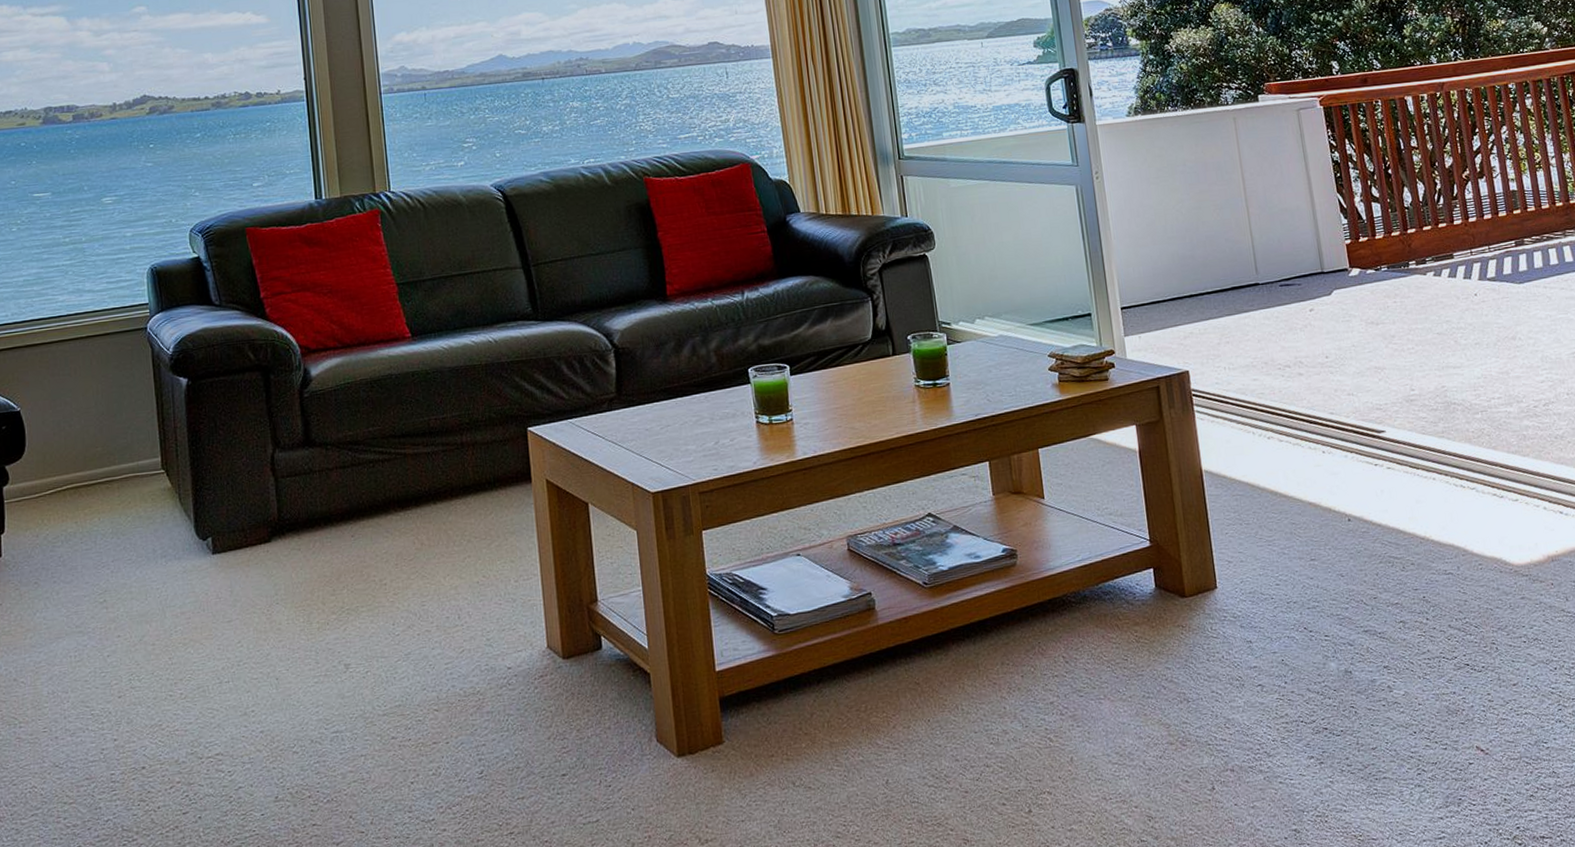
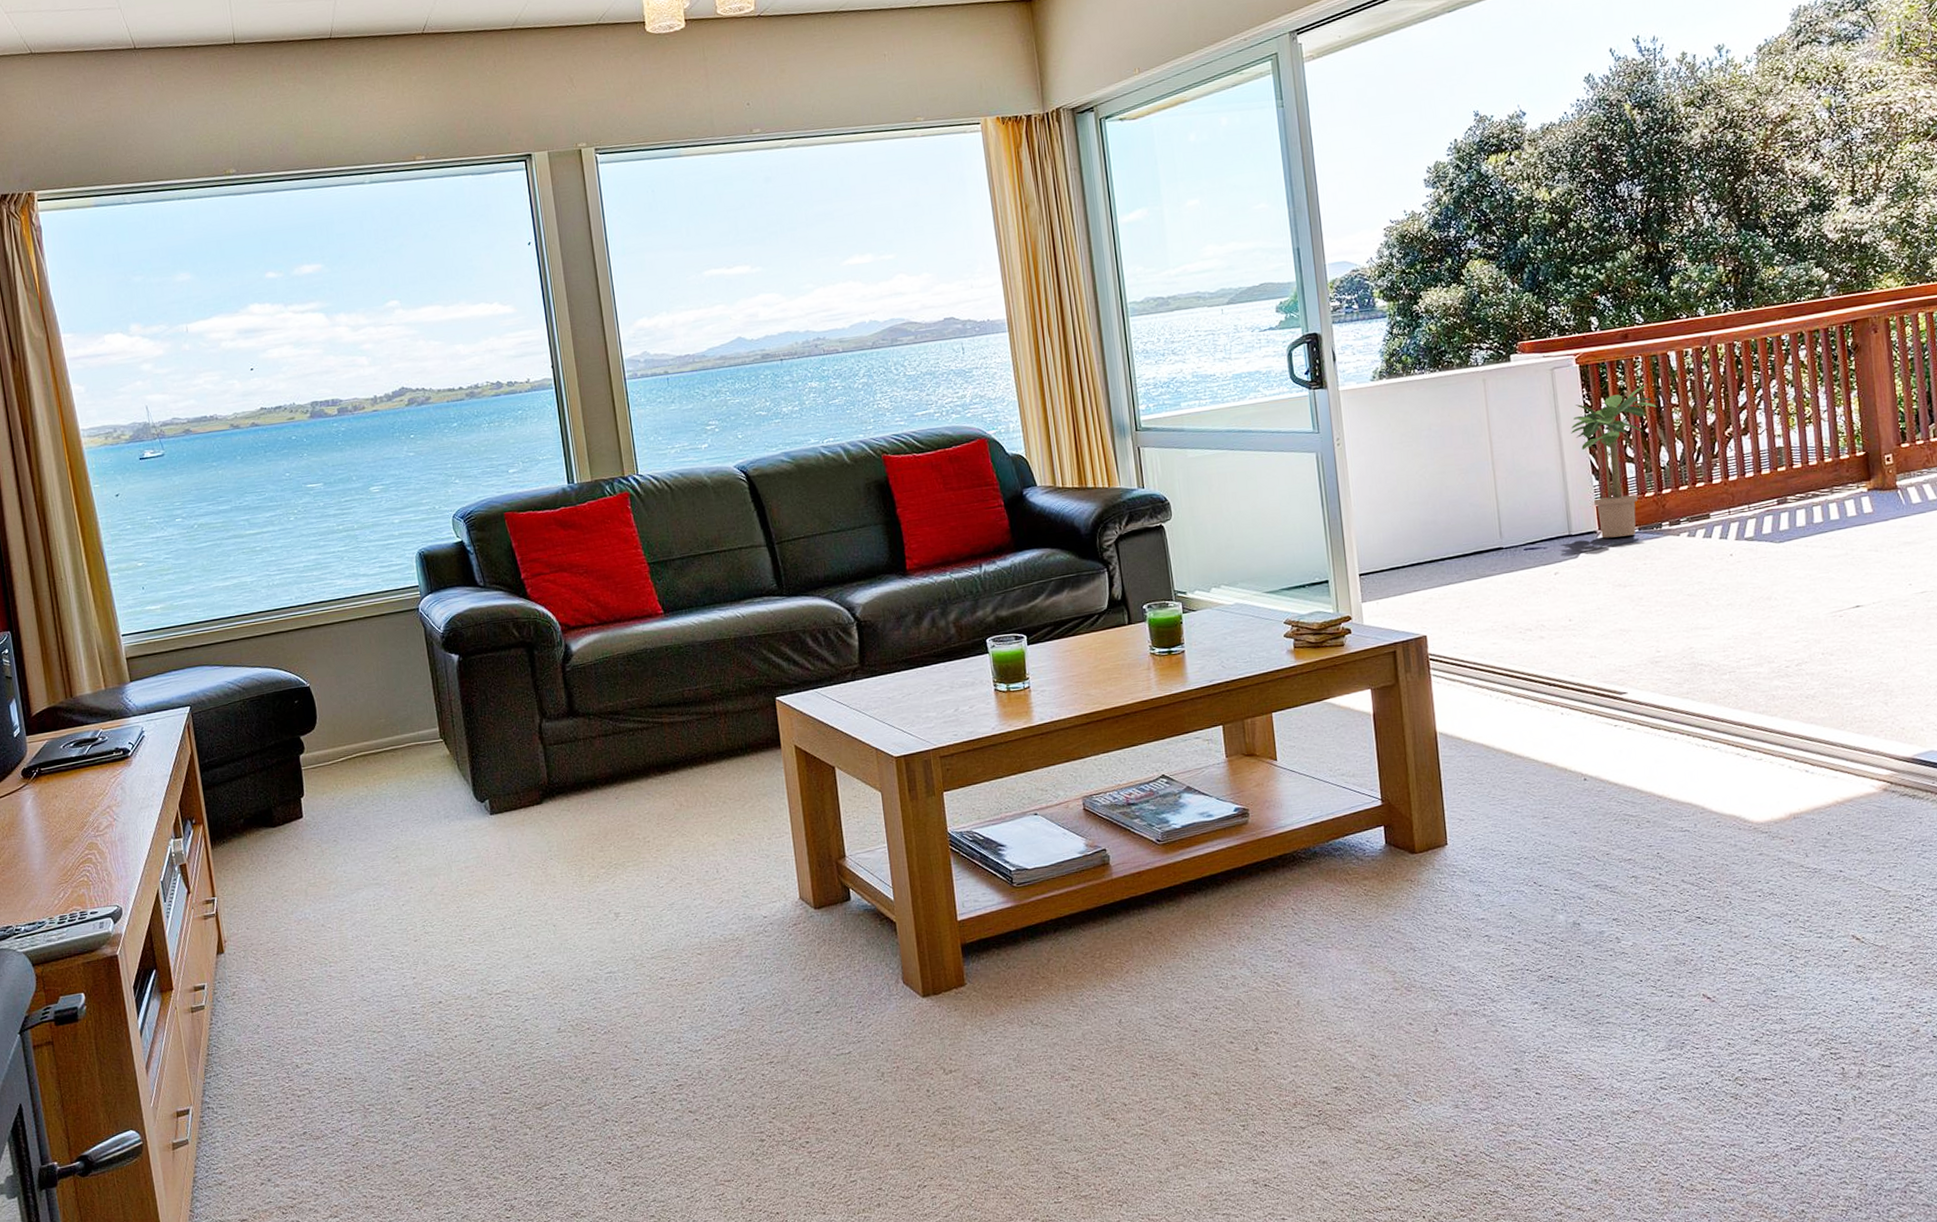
potted plant: none [1318,127,1398,276] -> present [1570,385,1657,539]

